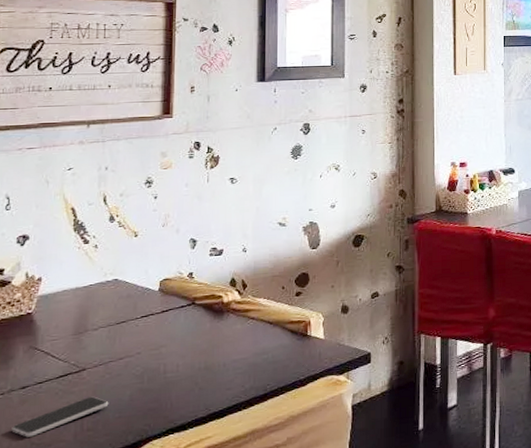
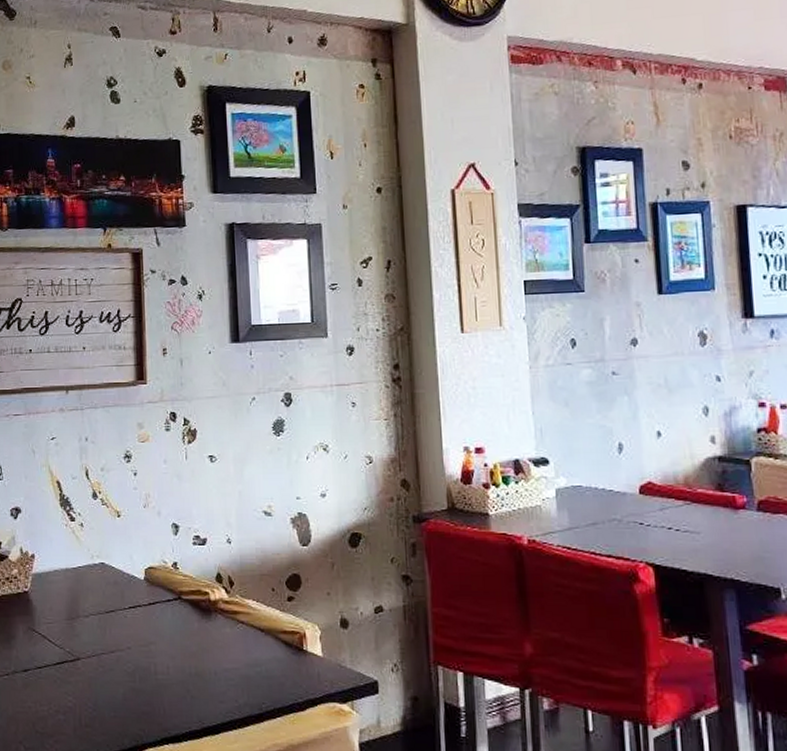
smartphone: present [12,396,109,437] -> none [17,689,104,724]

